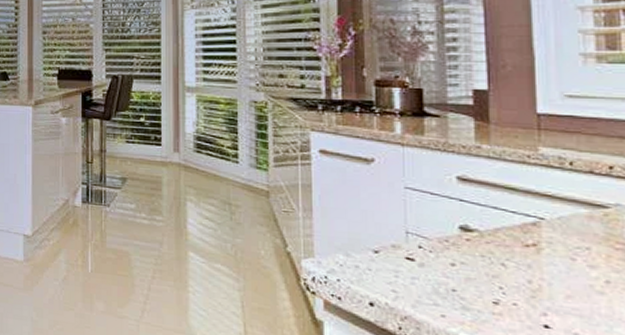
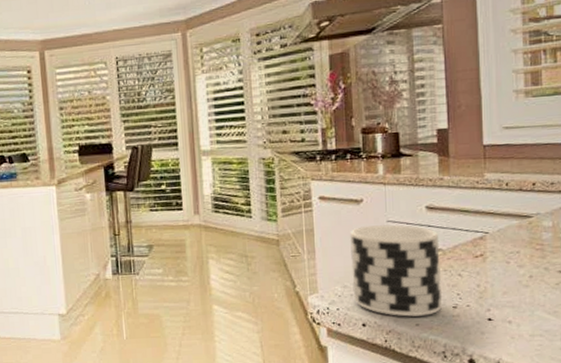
cup: none [355,188,478,307] -> present [349,224,442,317]

